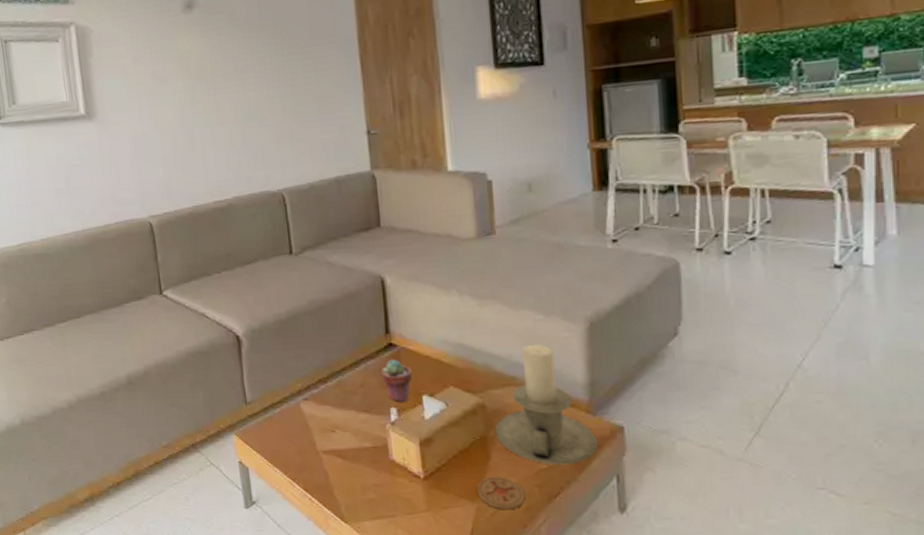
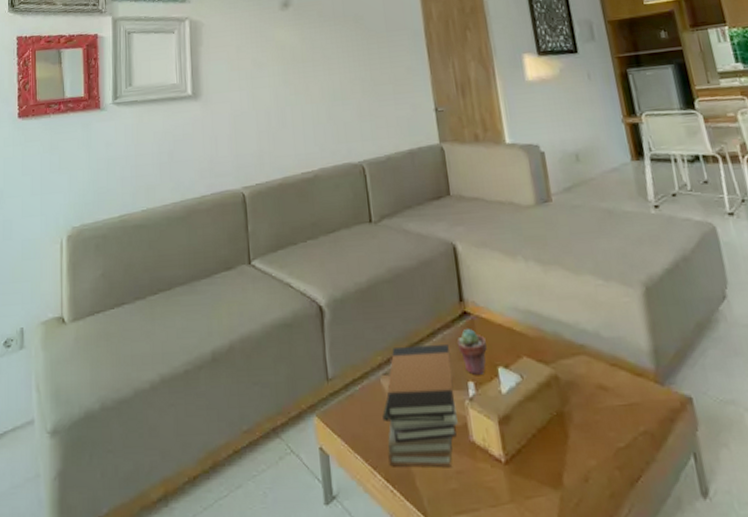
book stack: none [302,374,378,480] -> present [382,345,458,467]
coaster: present [477,476,526,510] -> none [558,457,608,499]
candle holder: present [495,343,598,465] -> none [570,309,671,443]

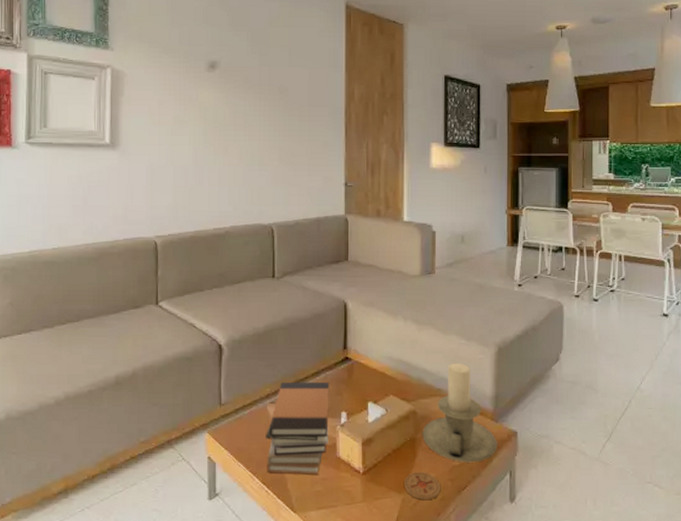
potted succulent: present [457,329,487,375] -> none [336,371,361,407]
coaster: none [558,457,608,499] -> present [404,471,441,501]
candle holder: none [570,309,671,443] -> present [422,363,497,463]

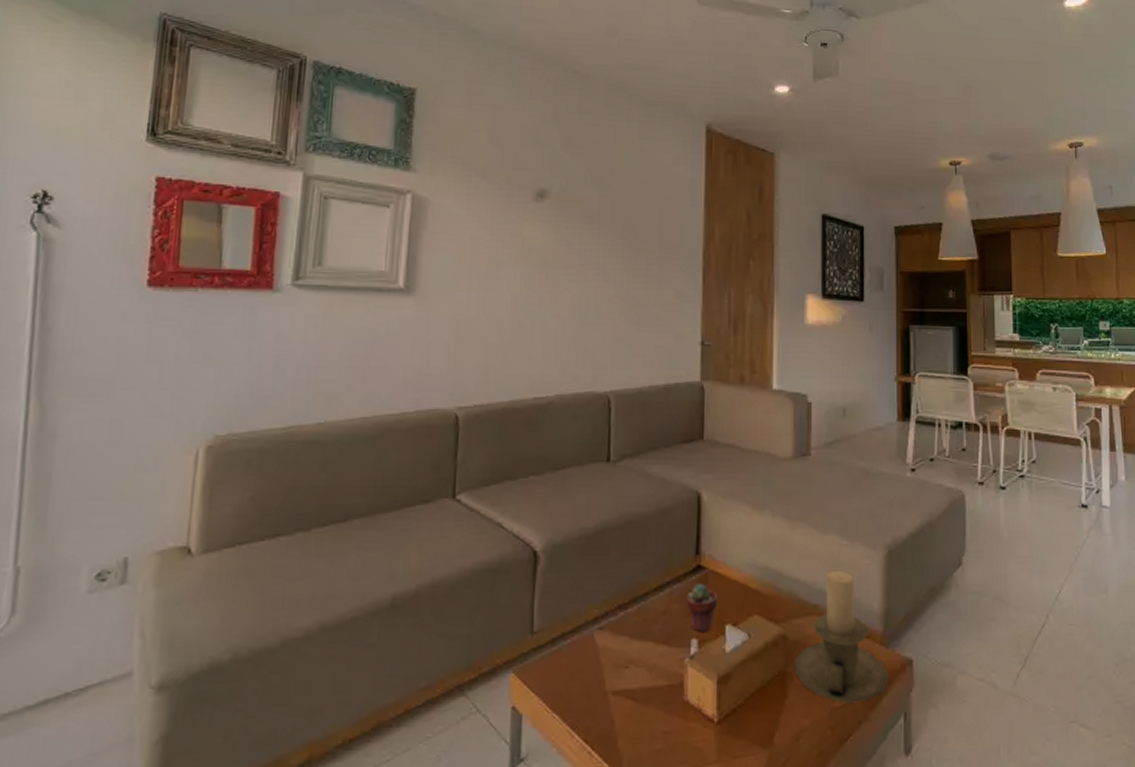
book stack: present [266,382,329,475] -> none [591,599,676,727]
potted succulent: none [336,371,361,407] -> present [685,584,717,632]
coaster: present [404,471,441,501] -> none [771,717,818,758]

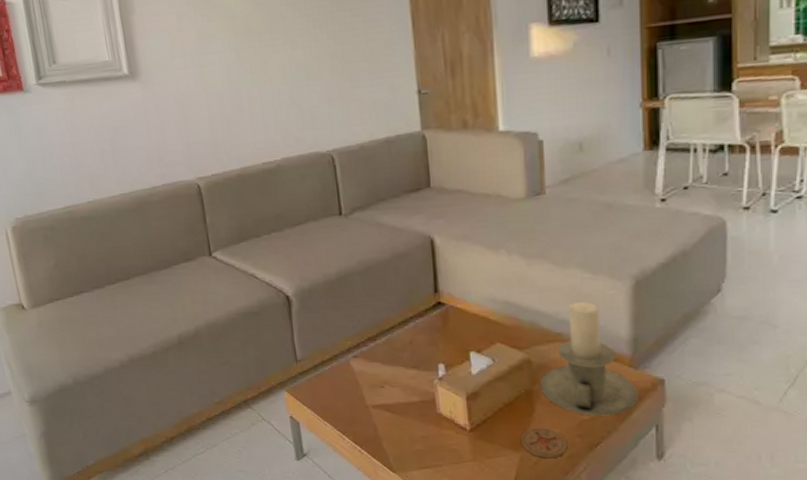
potted succulent: present [685,584,717,632] -> none [429,318,460,358]
coaster: none [771,717,818,758] -> present [521,427,568,459]

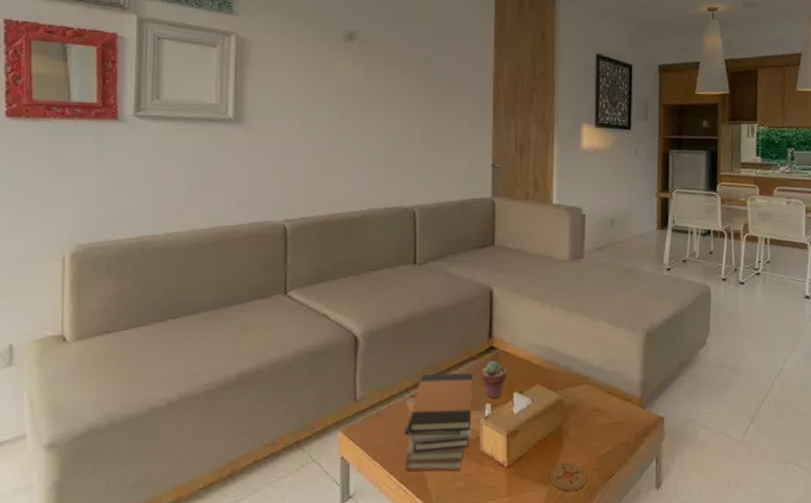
book stack: none [351,332,426,433] -> present [404,373,473,472]
potted succulent: none [429,318,460,358] -> present [481,361,507,398]
candle holder: present [540,301,639,416] -> none [569,349,644,451]

